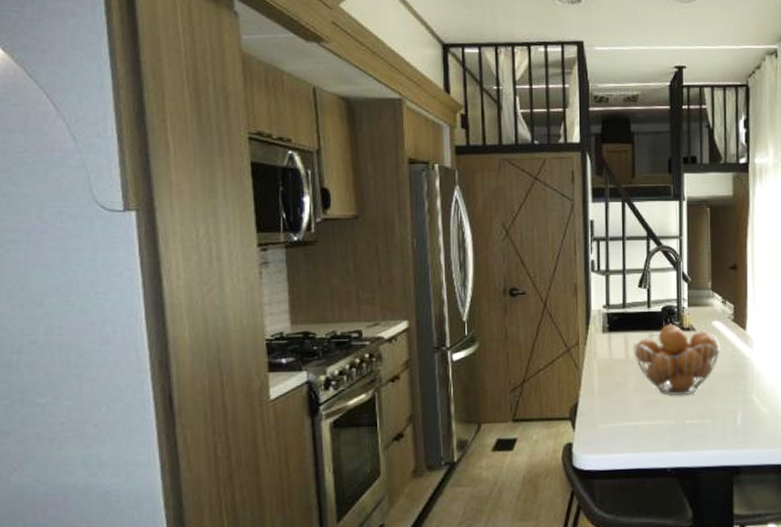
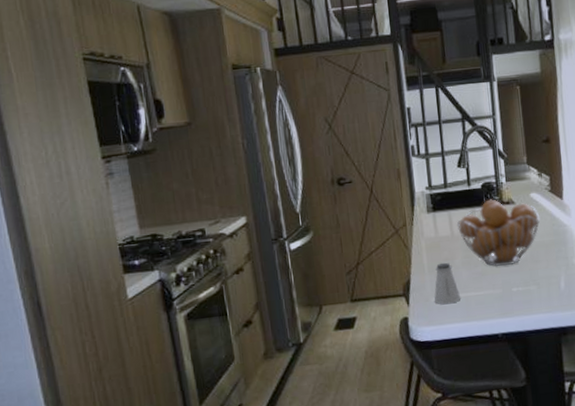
saltshaker: none [601,387,631,432] -> present [434,262,461,305]

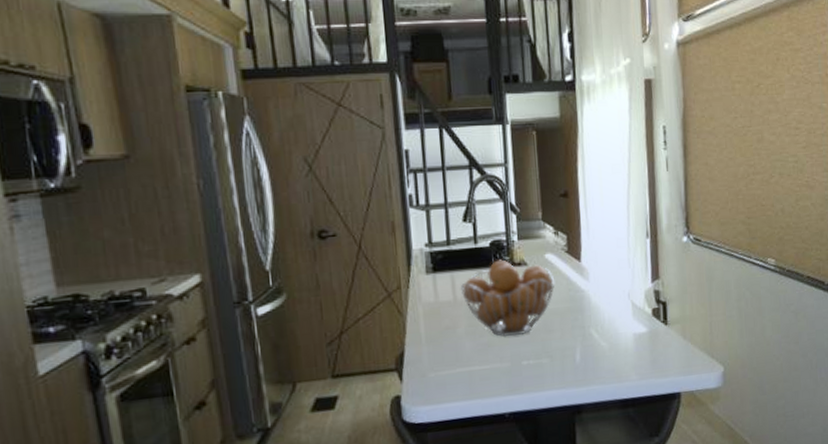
saltshaker: present [434,262,461,305] -> none [431,331,464,381]

